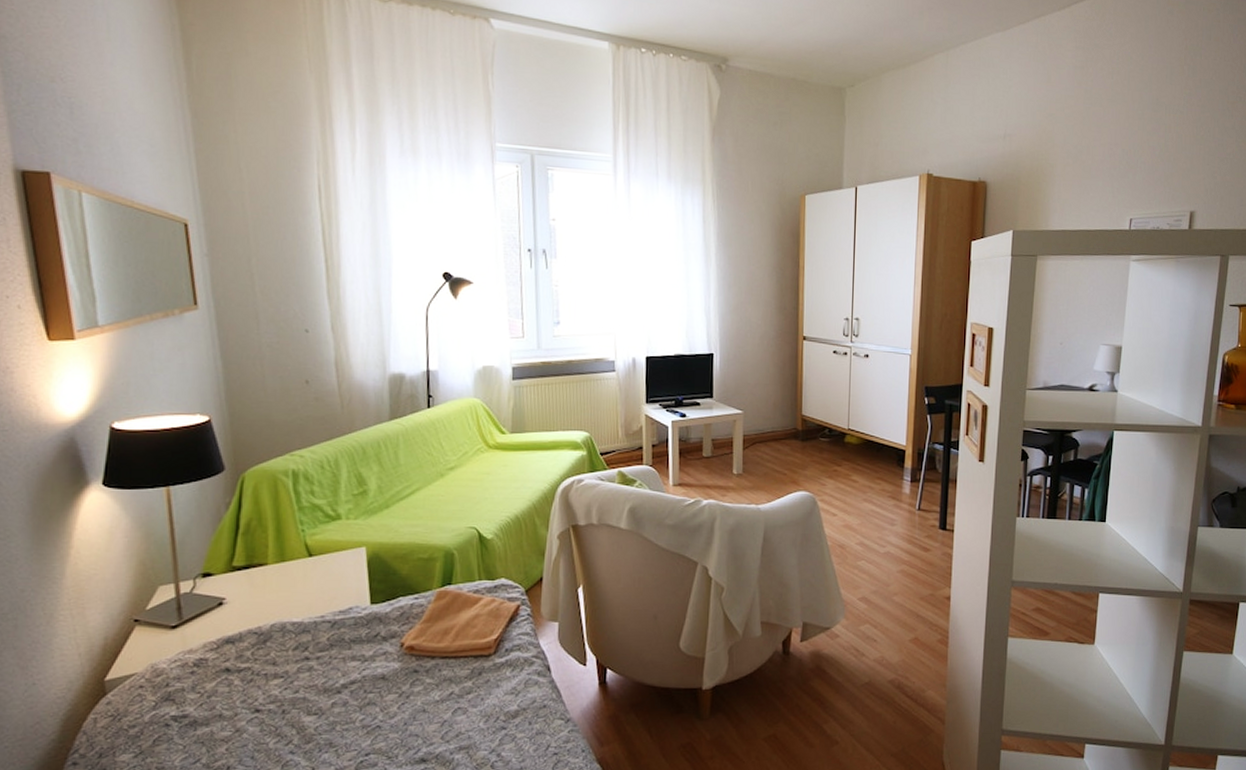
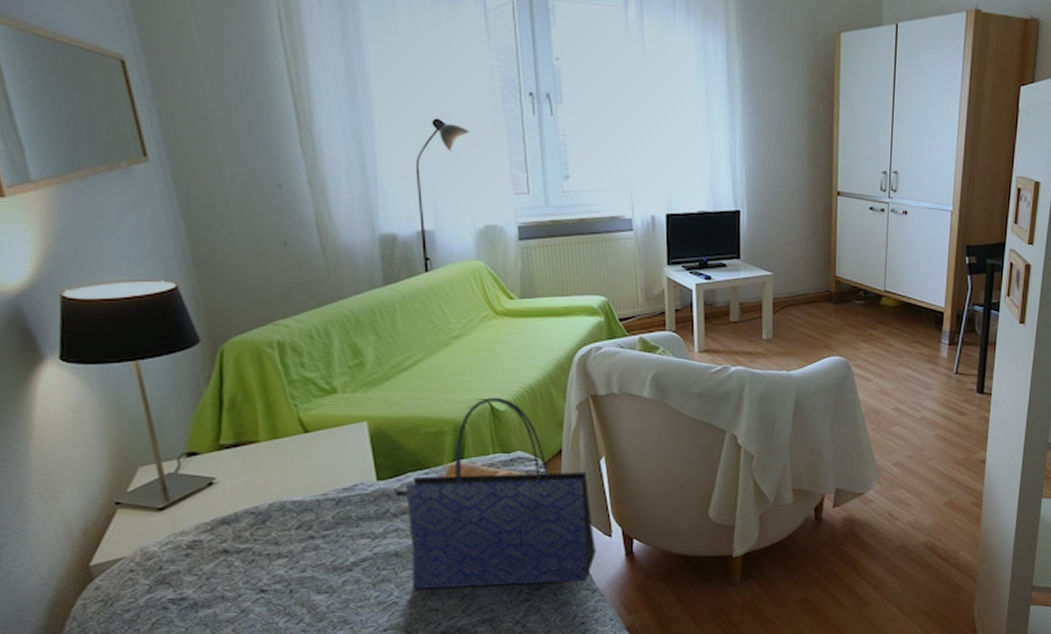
tote bag: none [386,525,571,713] -> present [395,397,596,589]

